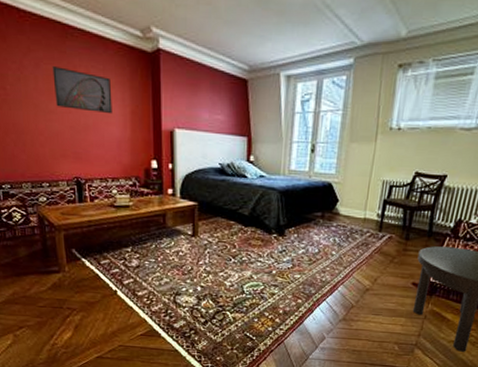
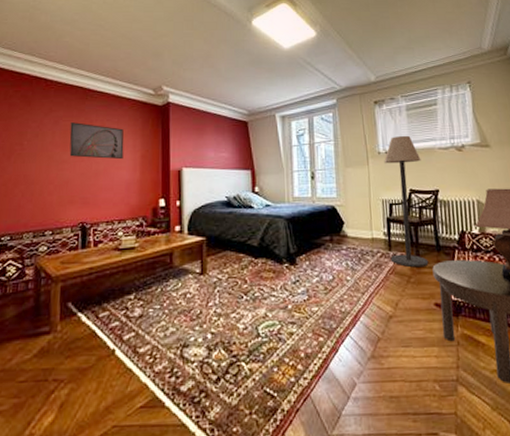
floor lamp: none [378,109,437,250] -> present [384,135,429,268]

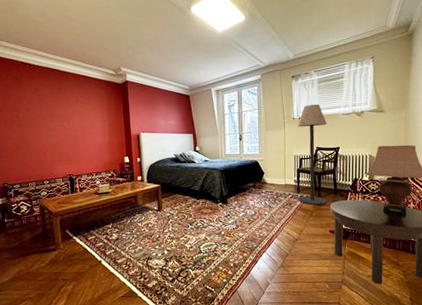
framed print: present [69,122,124,160] -> none [52,99,95,128]

